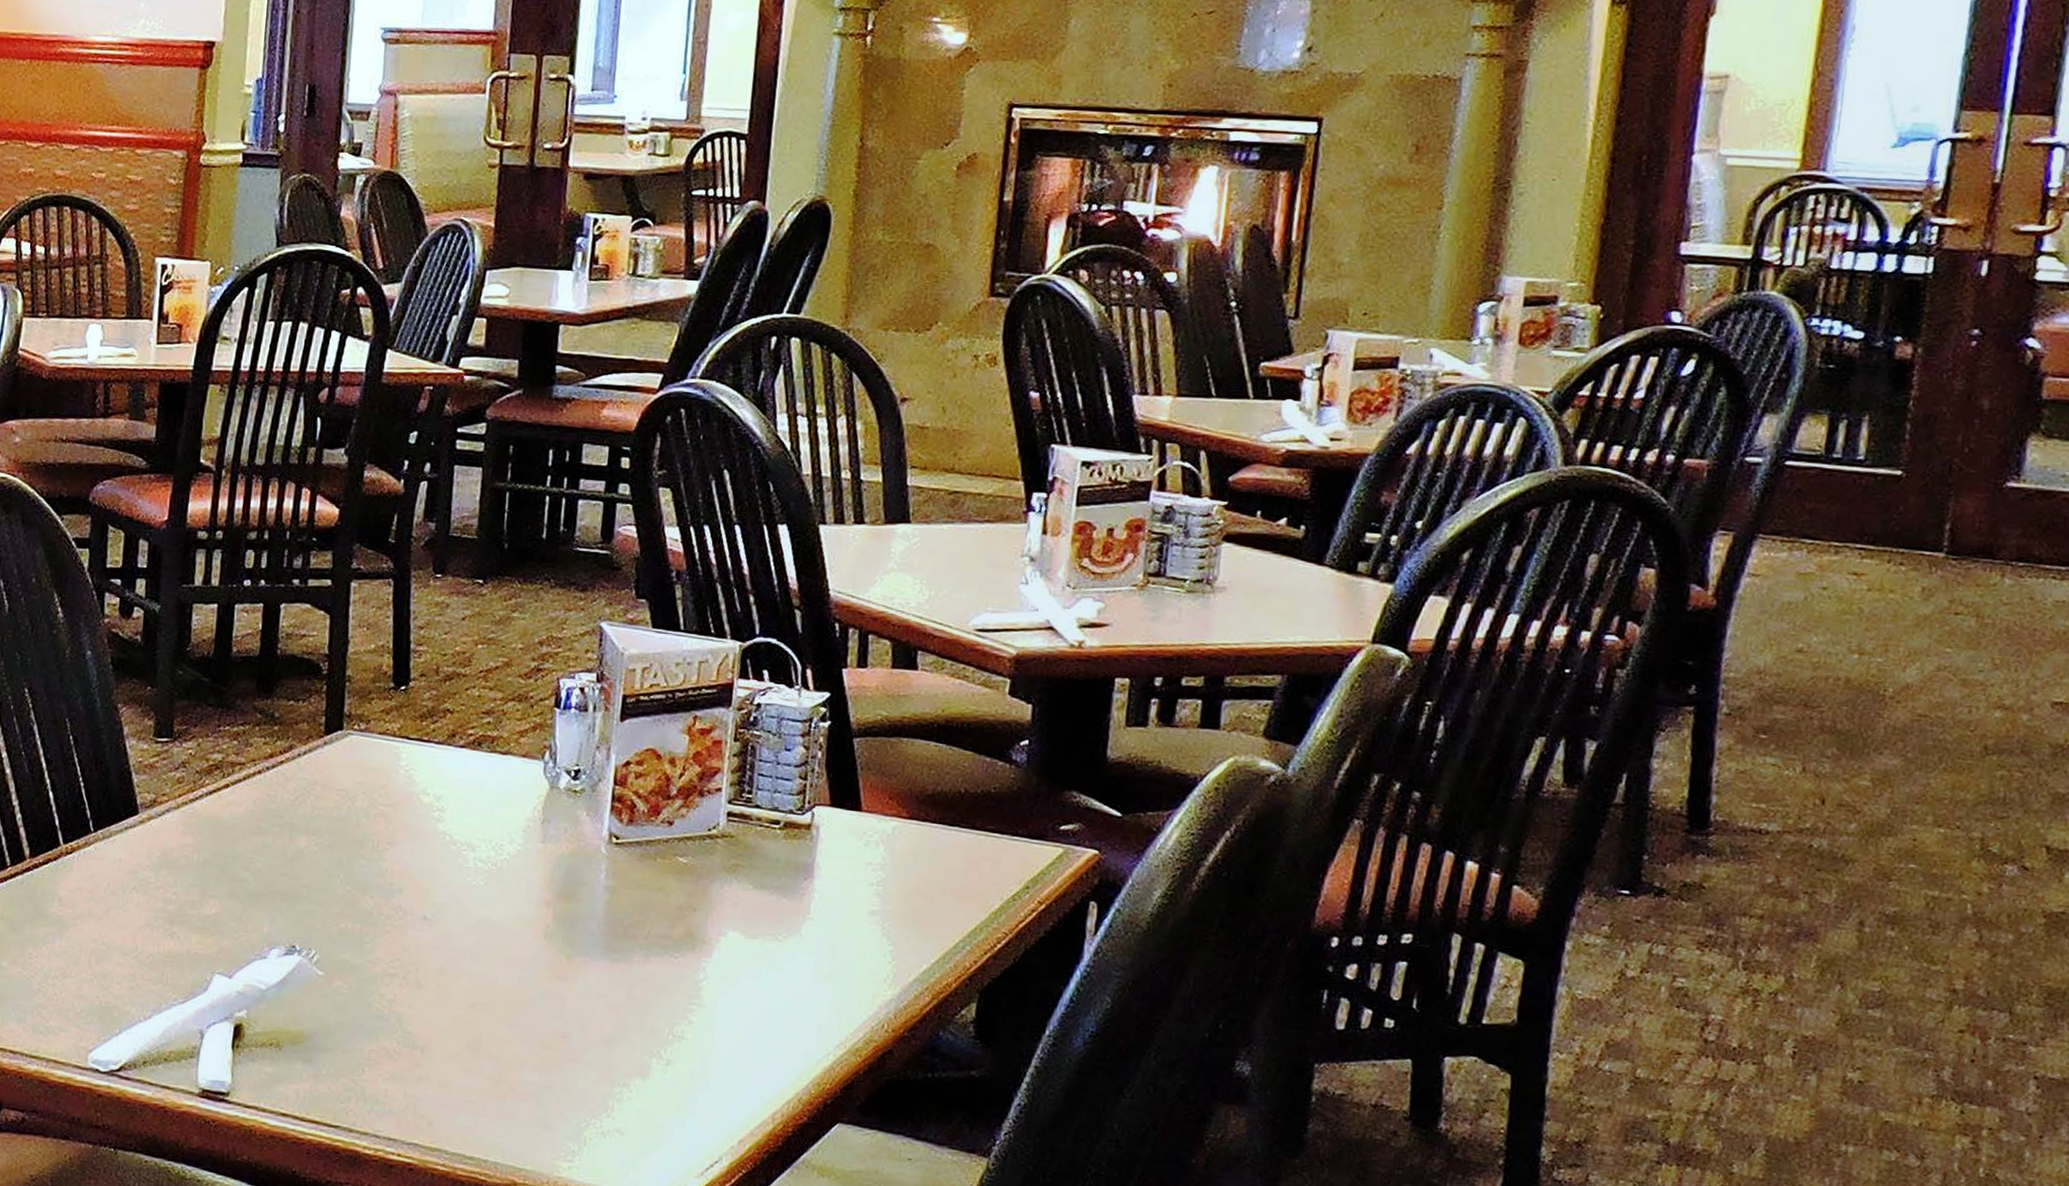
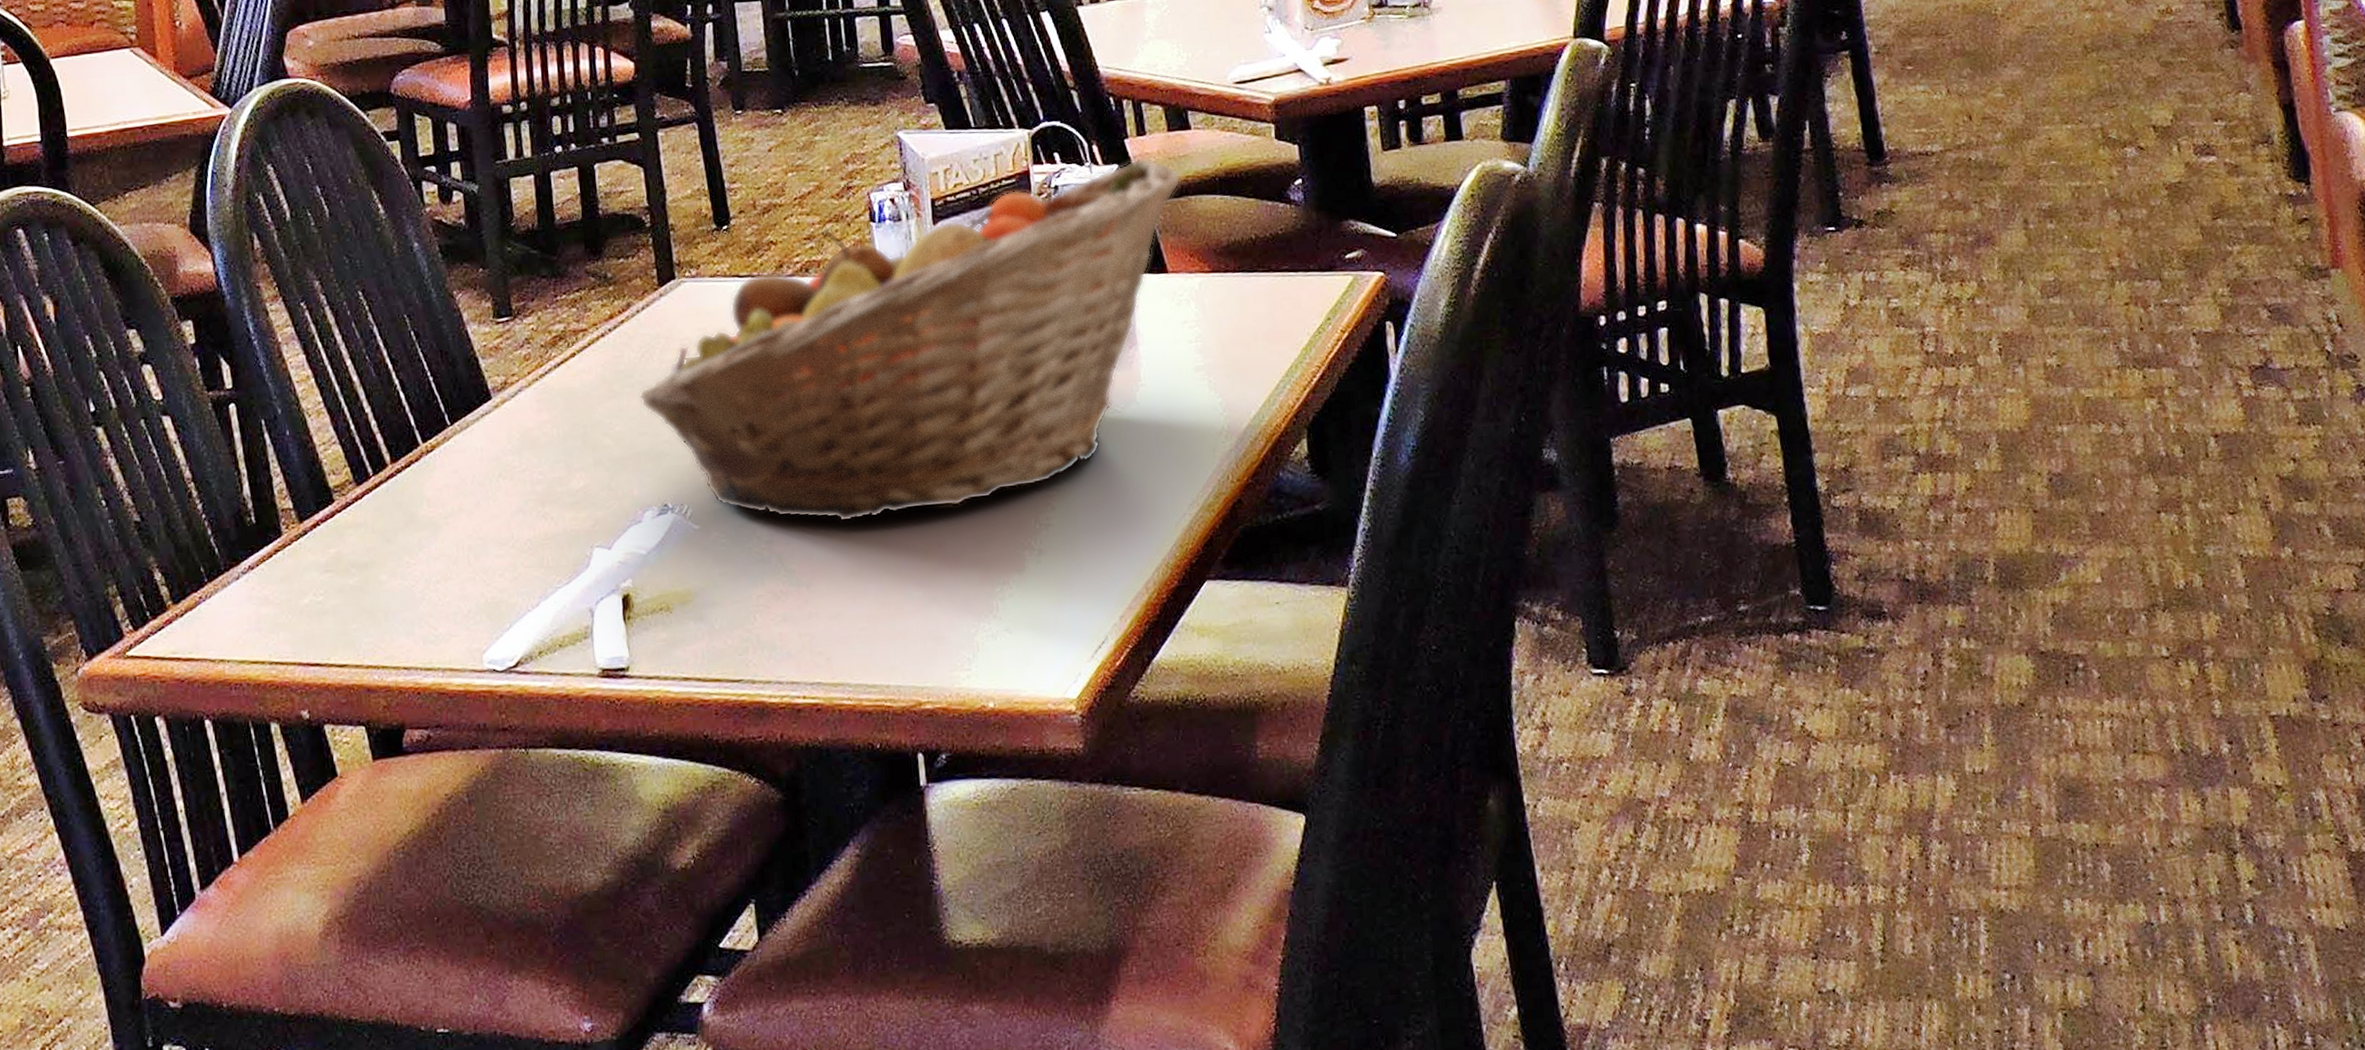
fruit basket: none [286,690,897,1003] -> present [639,158,1181,523]

